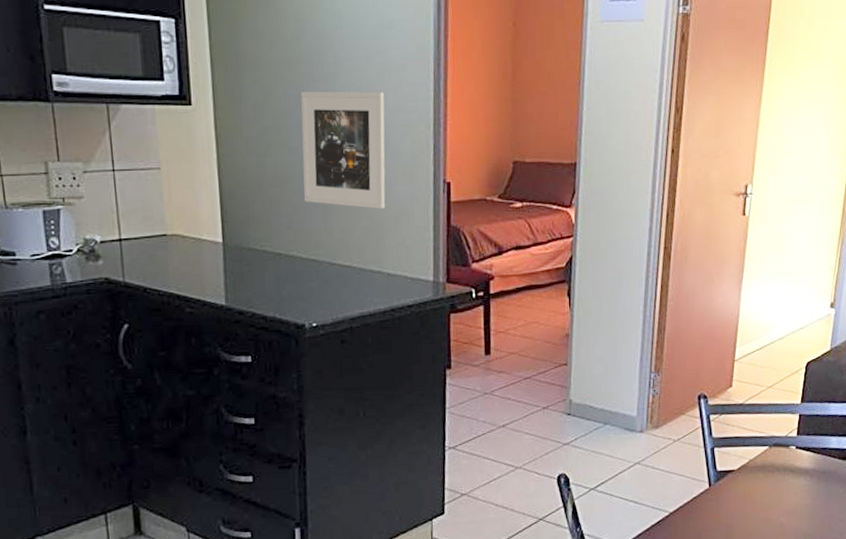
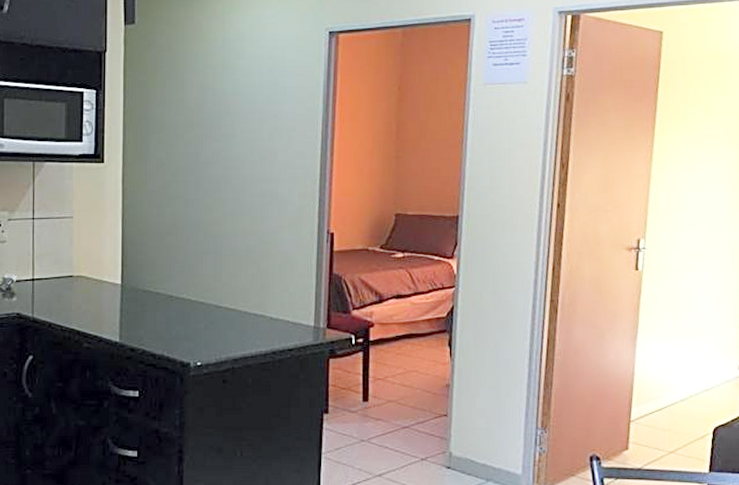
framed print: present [301,91,386,209] -> none [196,150,275,257]

